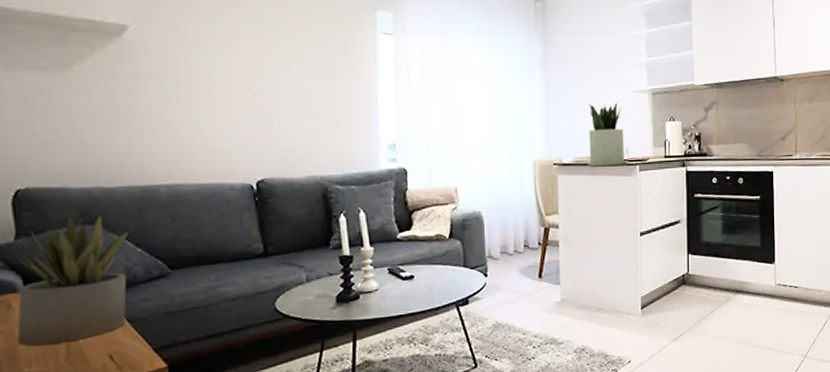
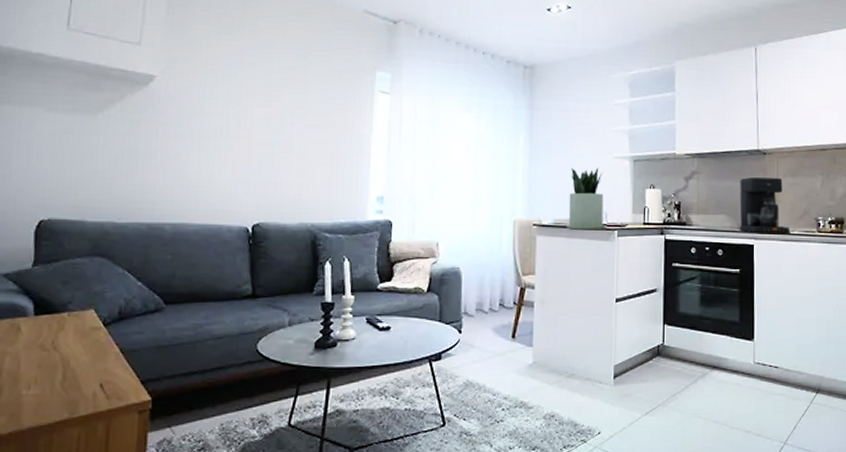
succulent plant: present [17,215,129,346] -> none [21,248,133,368]
coffee maker: none [759,103,807,161] -> present [739,177,789,235]

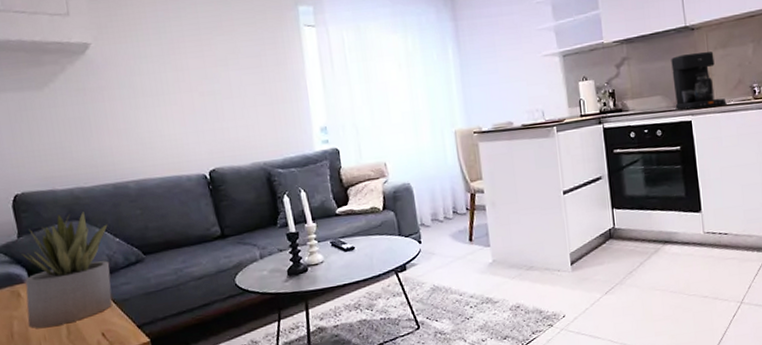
succulent plant: none [21,248,133,368] -> present [21,212,112,328]
planter: present [565,167,607,230] -> none [503,67,545,132]

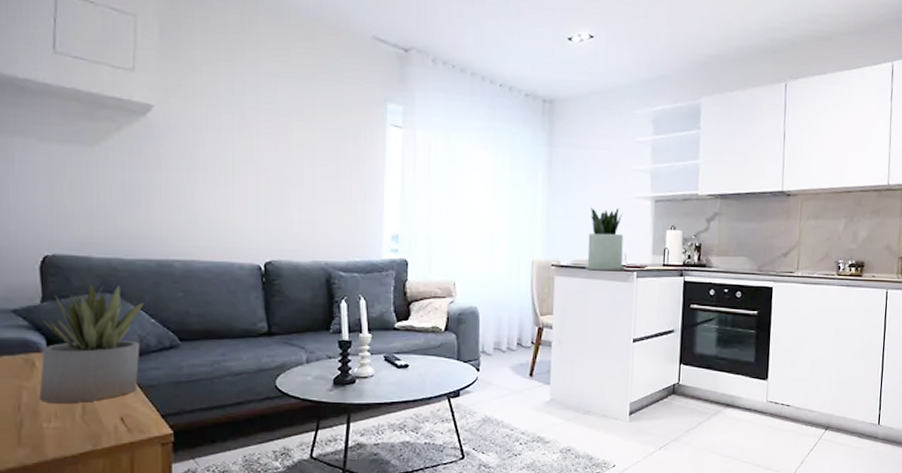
planter: none [503,67,545,132] -> present [584,207,626,272]
coffee maker: present [671,51,726,110] -> none [759,219,809,277]

